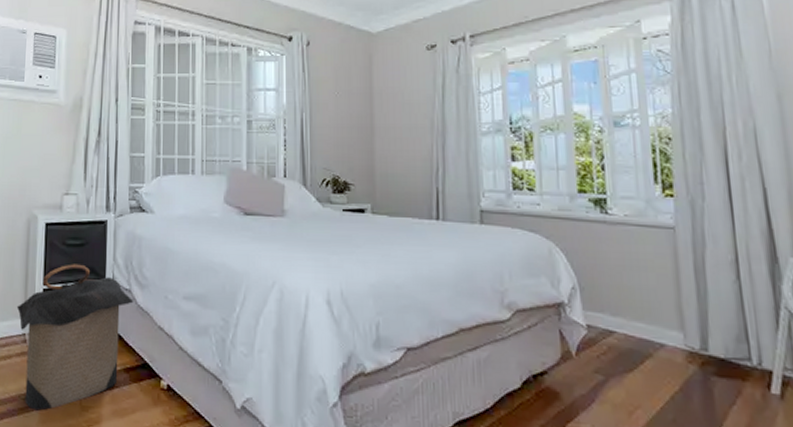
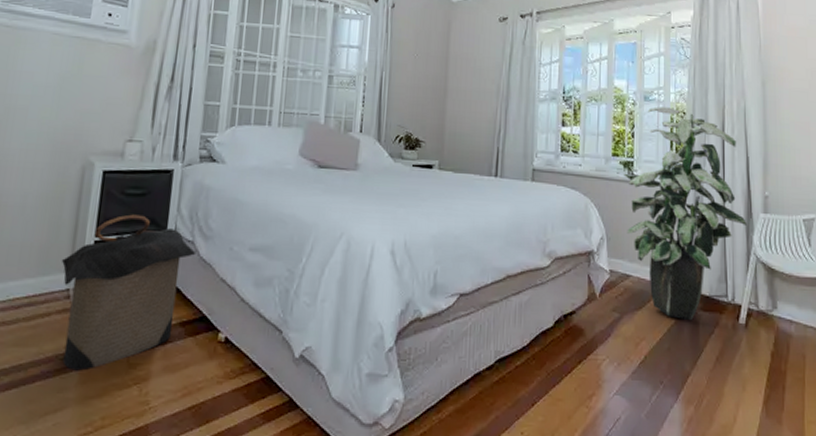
indoor plant: none [595,133,771,387] -> present [624,106,747,320]

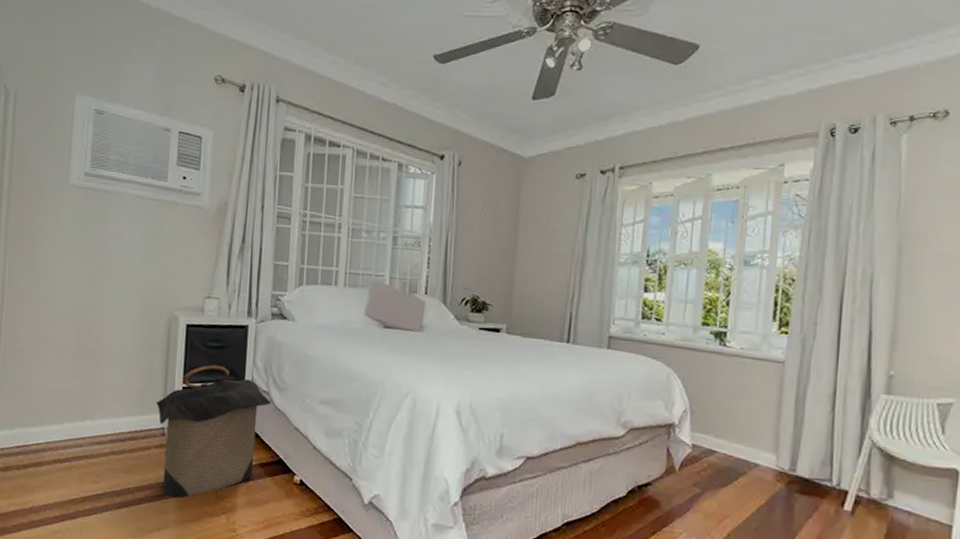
indoor plant: present [624,106,747,320] -> none [714,272,863,502]

